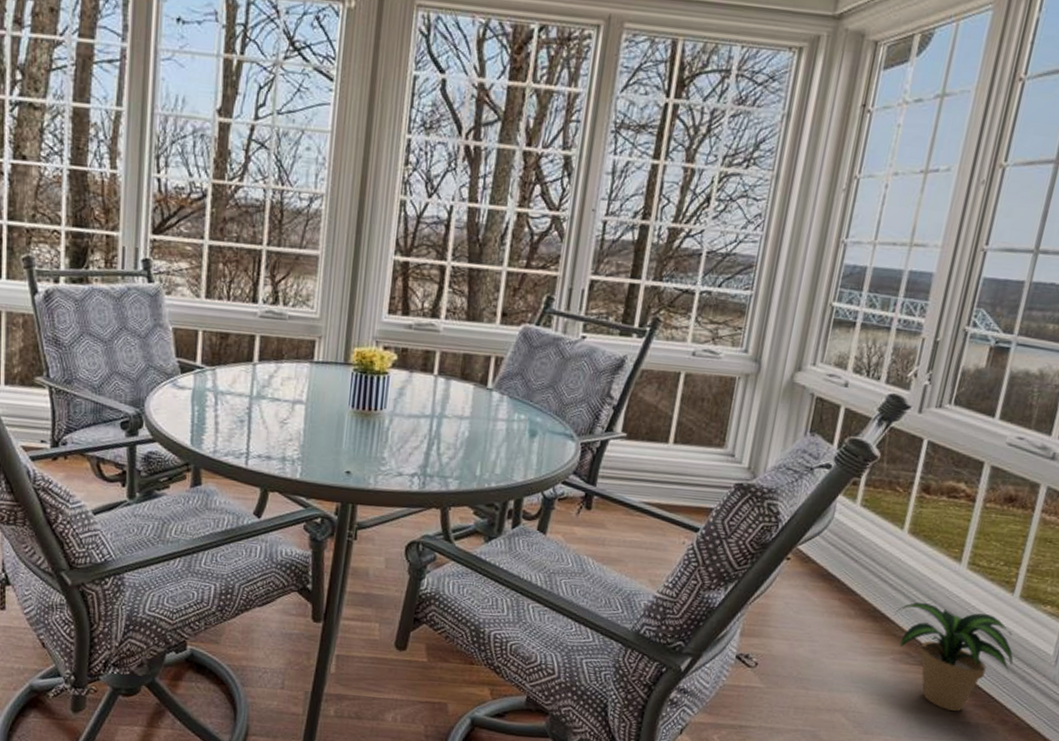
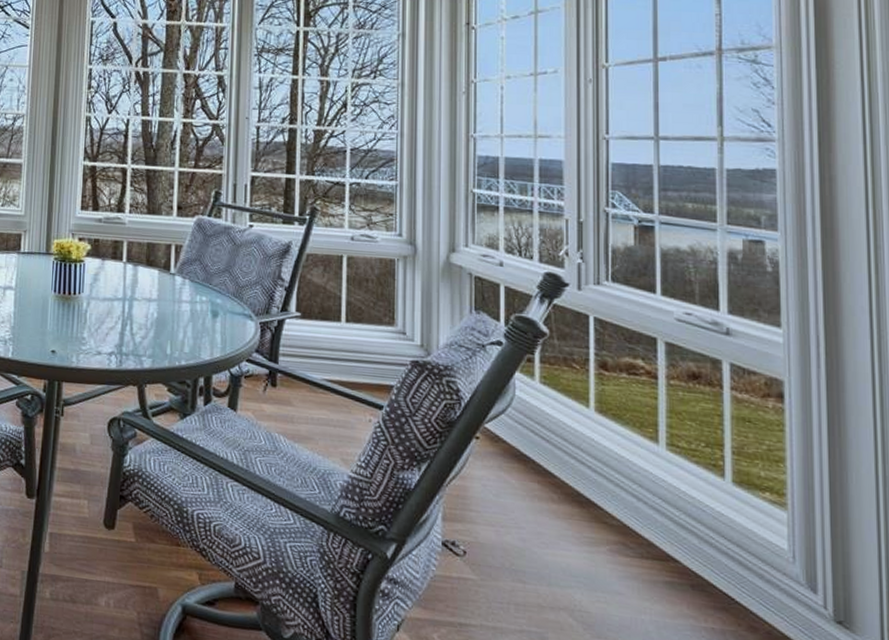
potted plant: present [894,602,1014,711] -> none [600,486,744,614]

